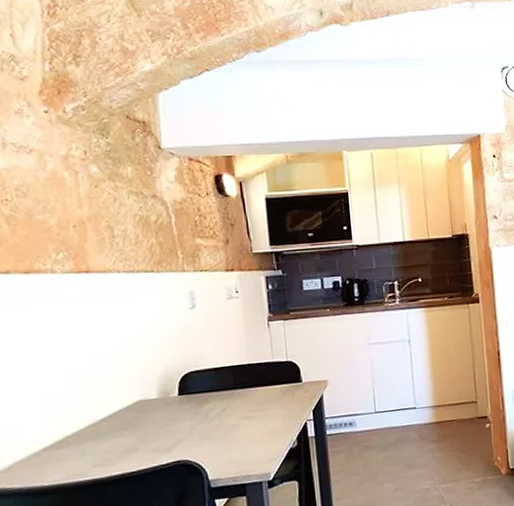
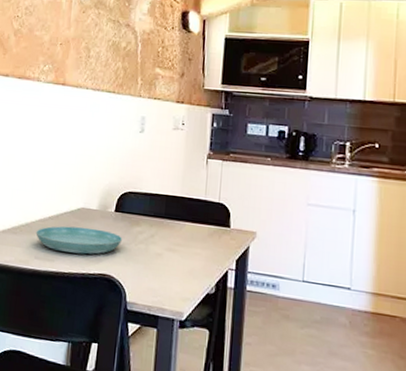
saucer: none [87,416,192,453] -> present [36,226,122,255]

